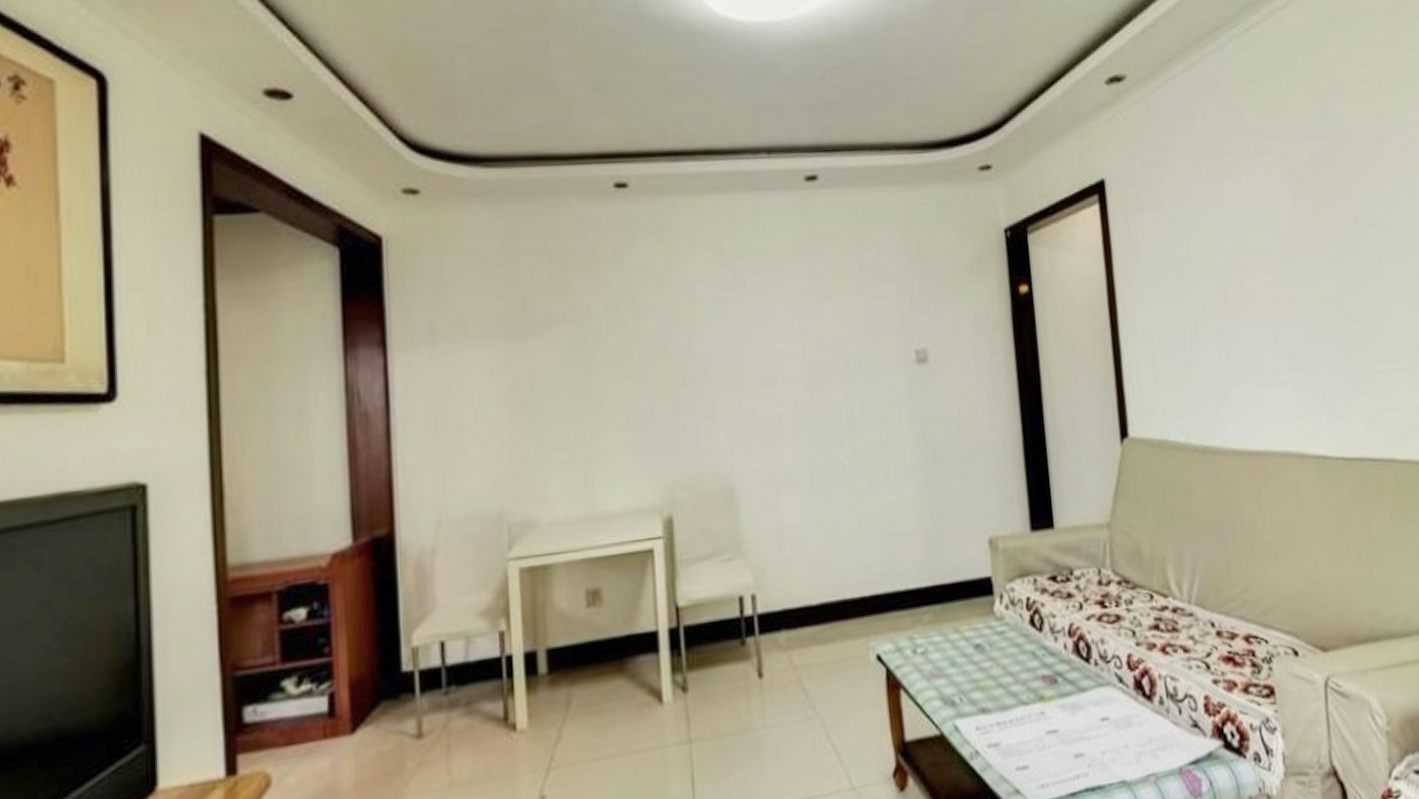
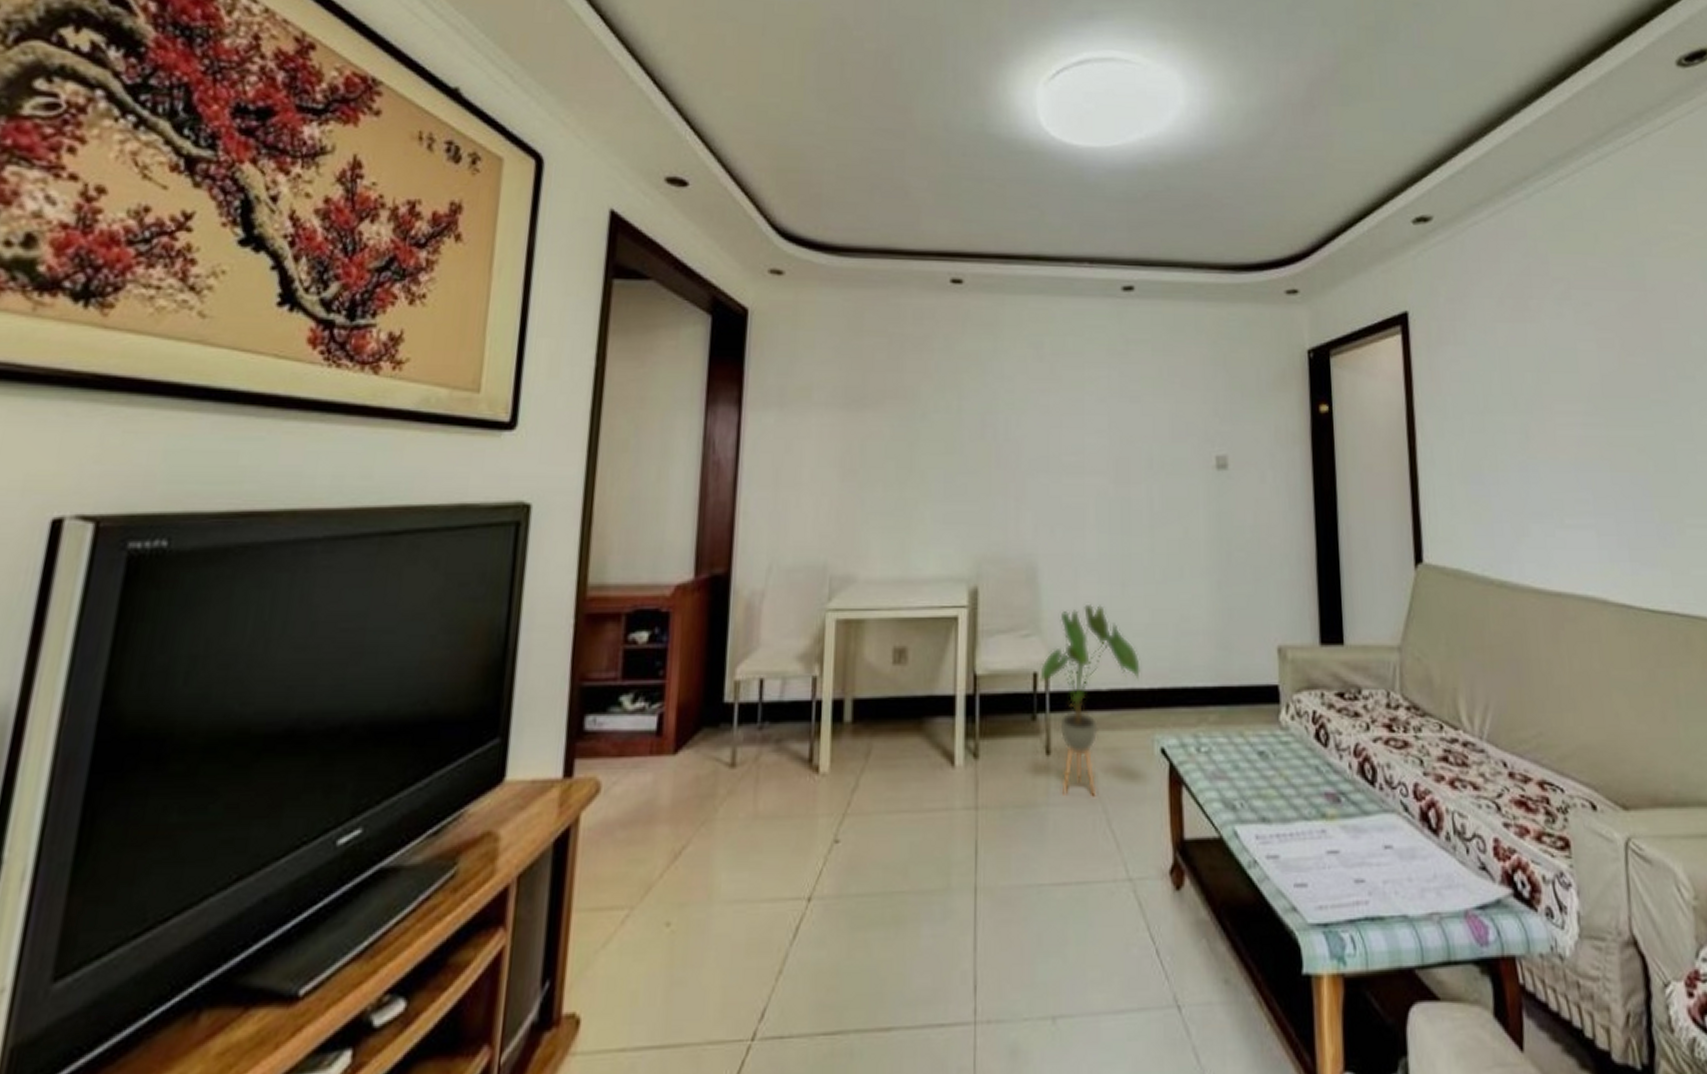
house plant: none [744,518,852,716] -> present [1038,603,1142,797]

